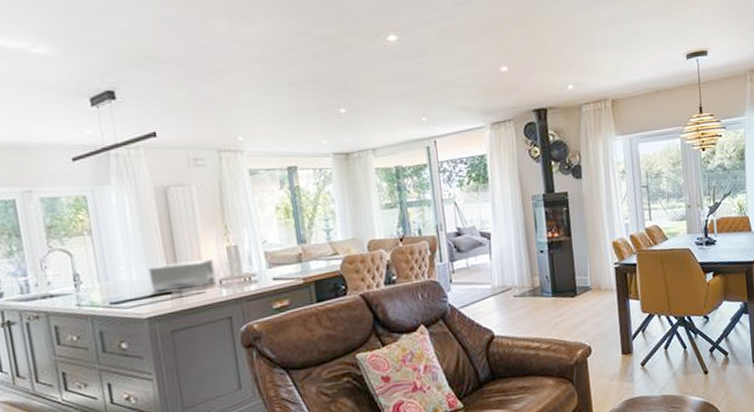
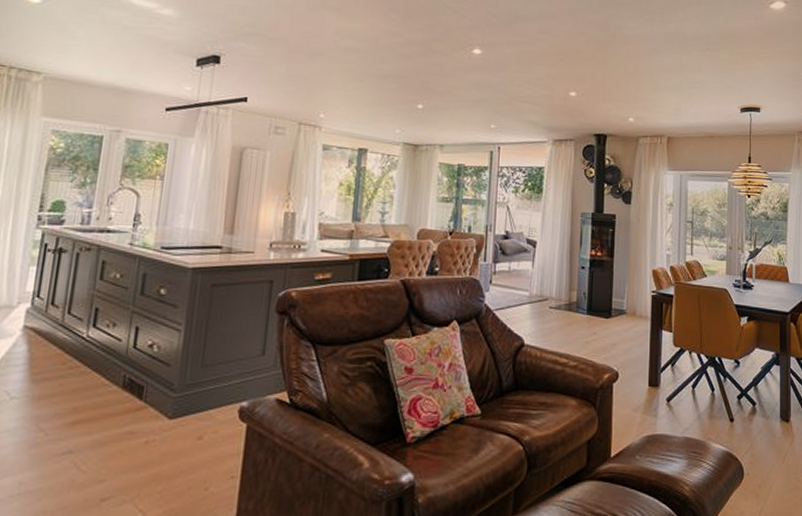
toaster: present [148,258,217,292] -> none [204,218,270,246]

